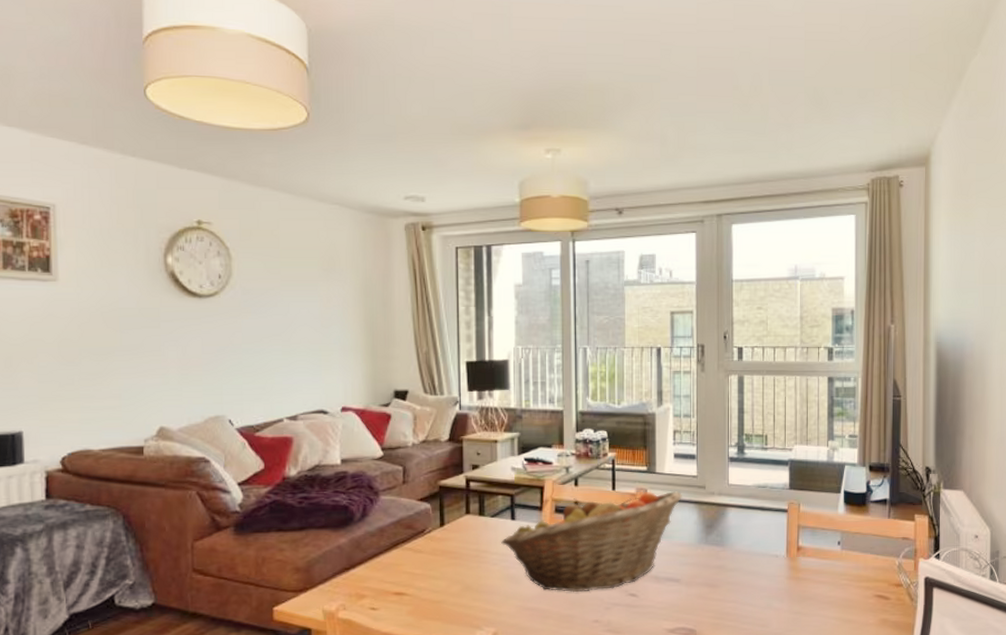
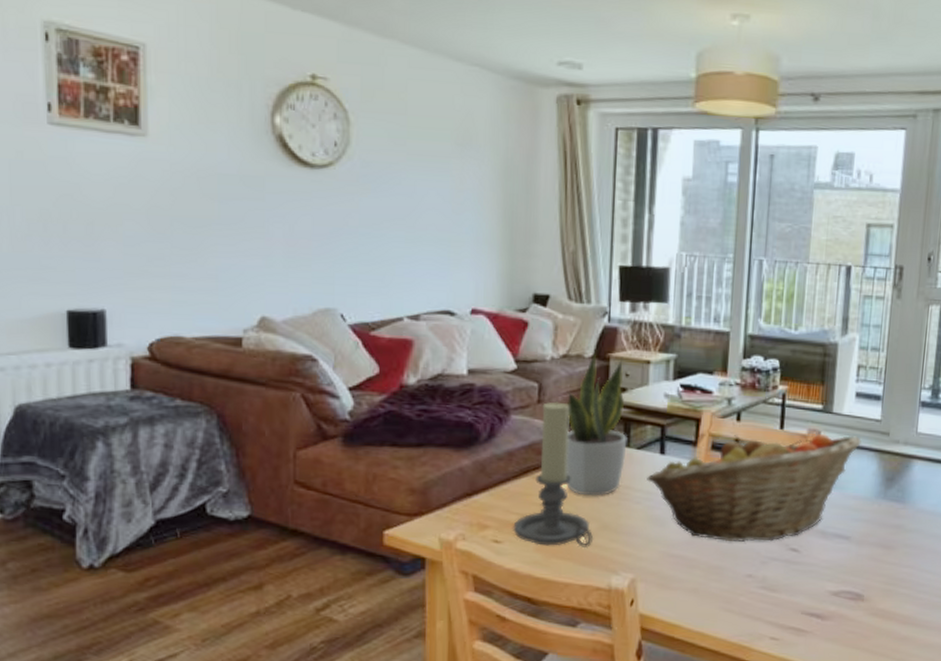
candle holder: none [386,481,458,609] -> present [512,402,594,548]
potted plant: none [427,433,482,562] -> present [566,348,627,496]

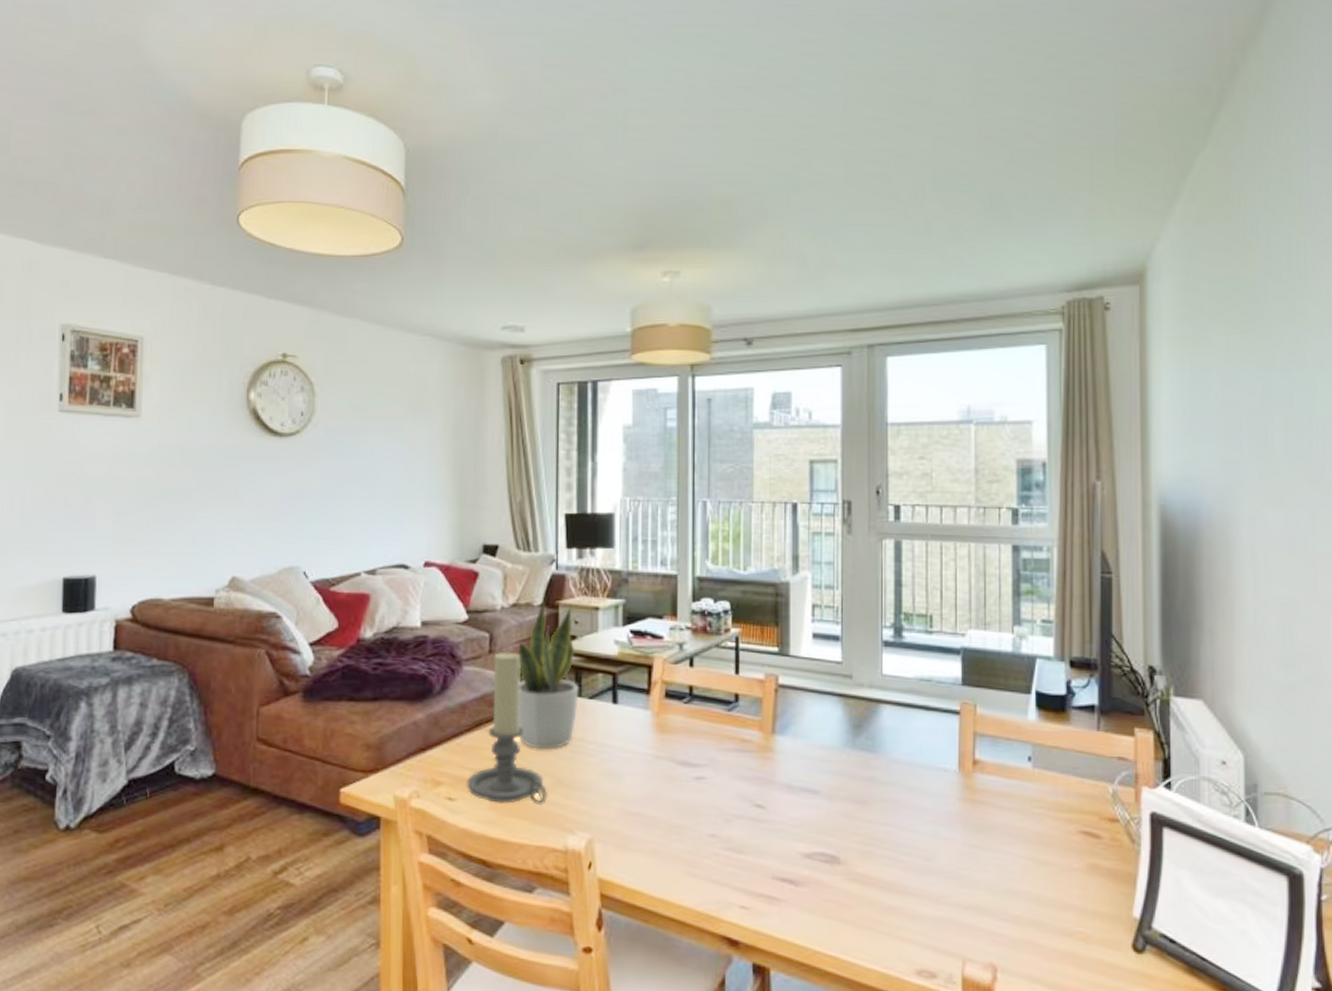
fruit basket: present [647,434,861,542] -> none [600,679,823,797]

